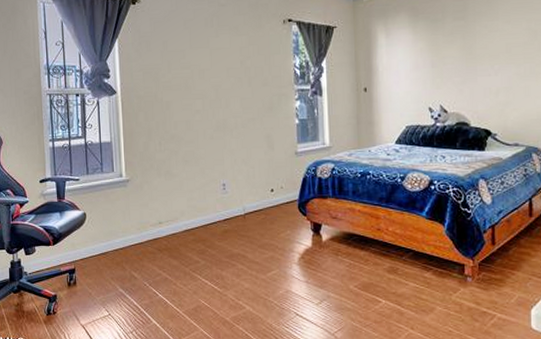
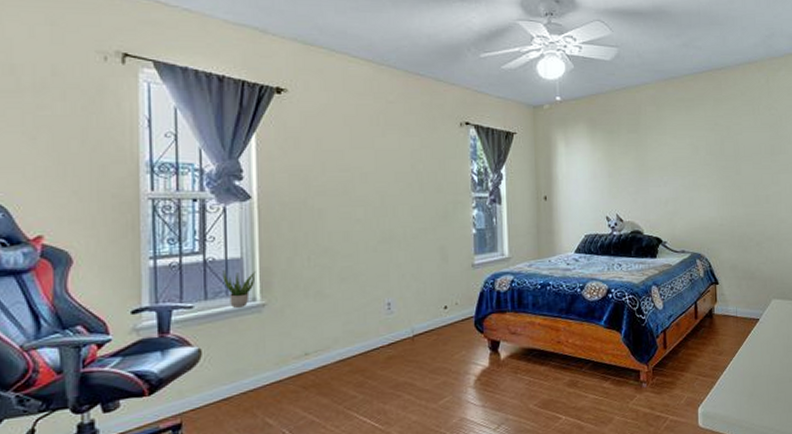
potted plant: none [98,151,121,183] -> present [222,270,256,309]

